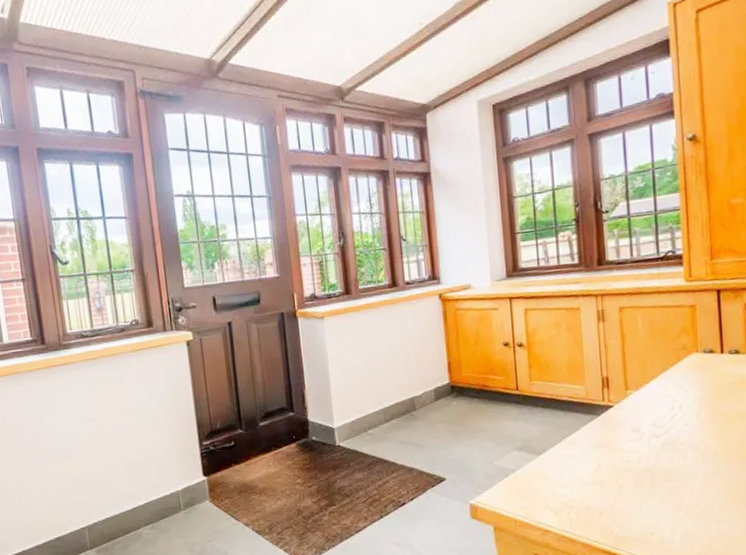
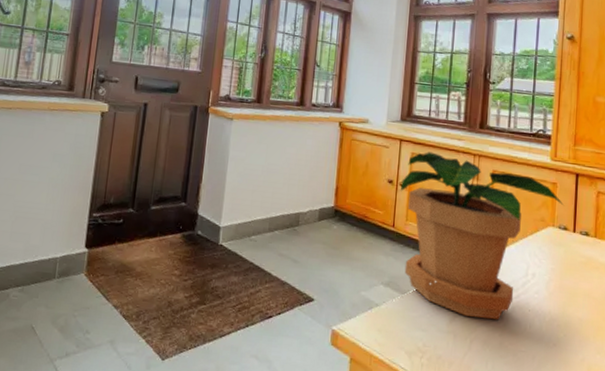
potted plant: none [518,303,706,463] -> present [400,152,564,321]

